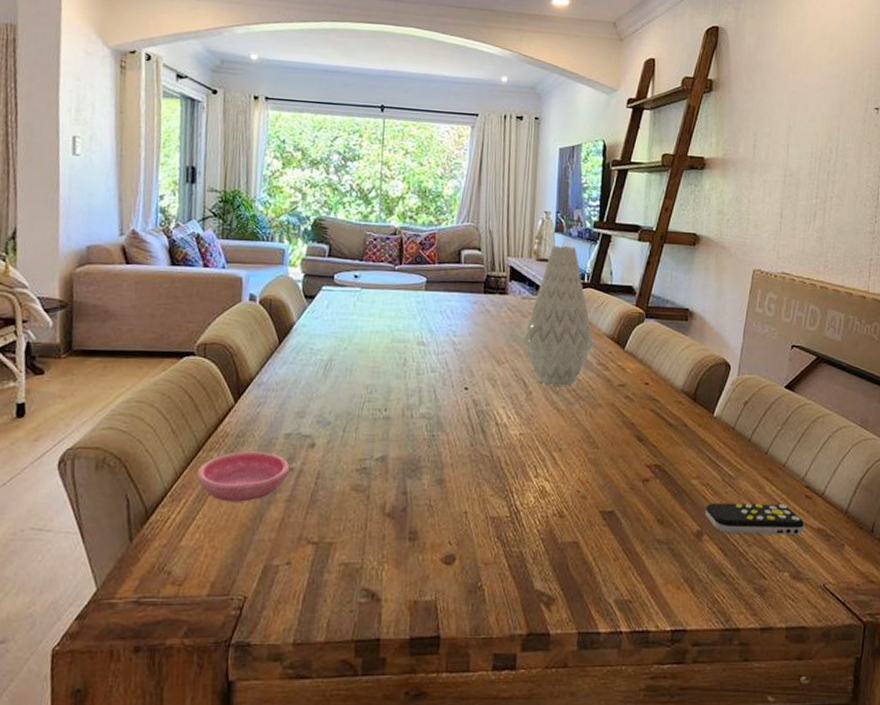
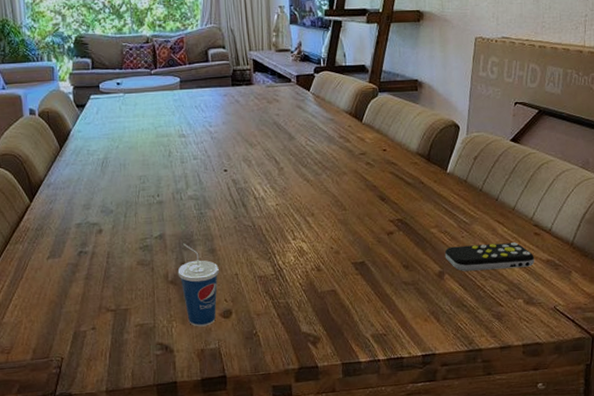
saucer: present [197,451,290,502] -> none [8,240,84,284]
cup: none [397,469,446,573] -> present [177,243,219,327]
vase: present [523,245,594,386] -> none [271,35,335,161]

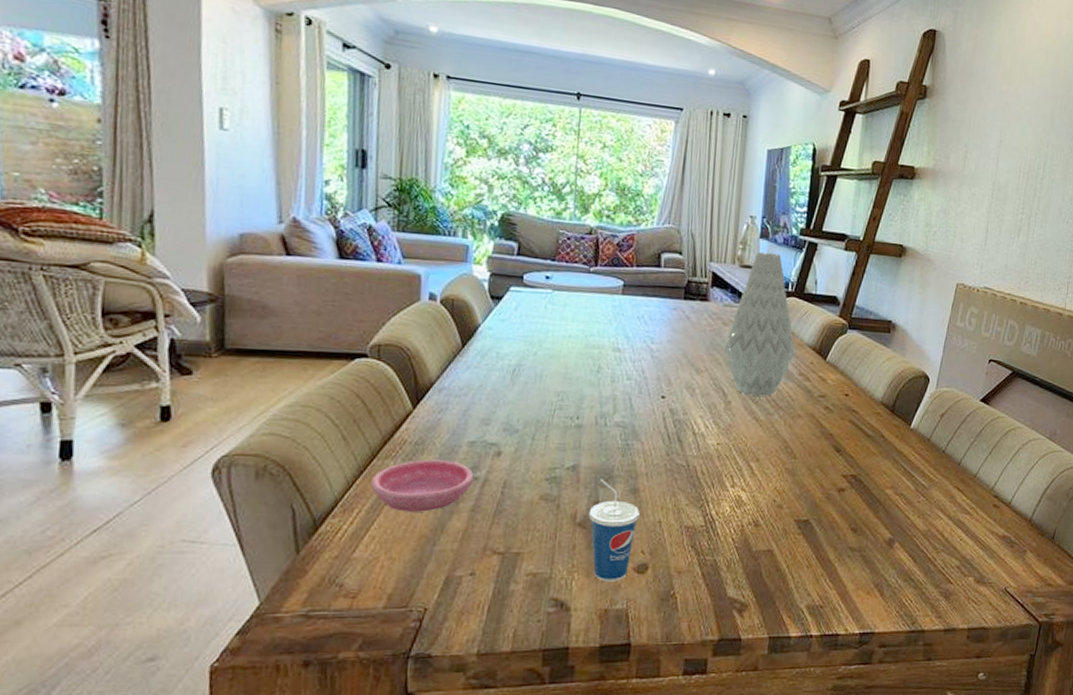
saucer: none [8,240,84,284] -> present [371,459,474,512]
vase: none [271,35,335,161] -> present [724,252,796,396]
remote control: present [444,242,534,271] -> none [897,512,990,542]

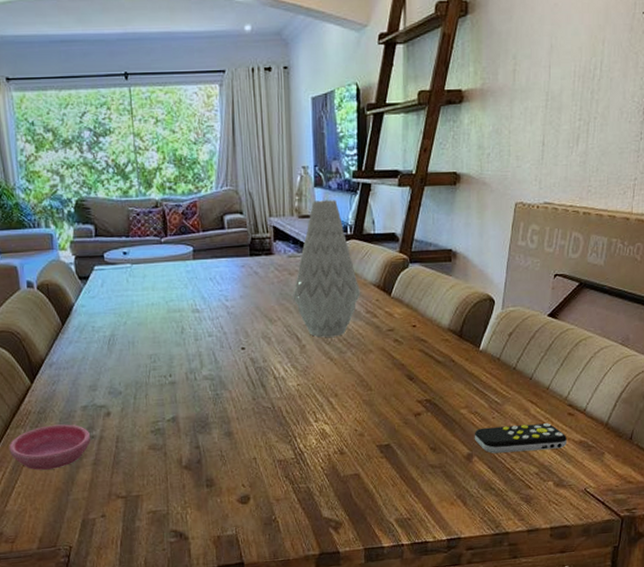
cup: present [588,478,640,582] -> none [192,426,236,513]
remote control: none [897,512,990,542] -> present [474,423,567,454]

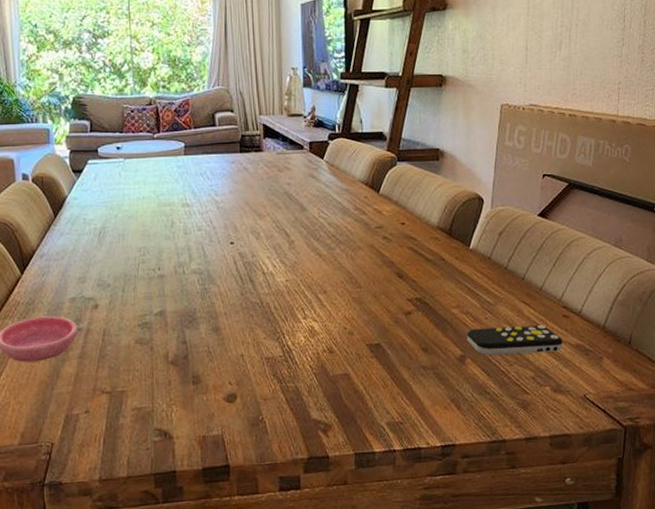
vase: present [293,200,361,338] -> none [282,99,350,234]

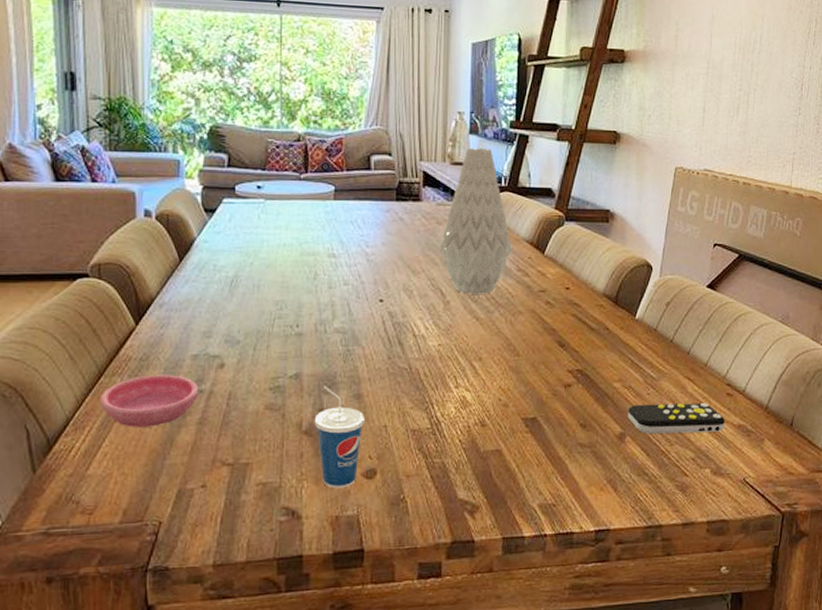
cup: none [178,321,223,412] -> present [314,385,365,489]
vase: none [282,99,350,234] -> present [439,148,513,294]

